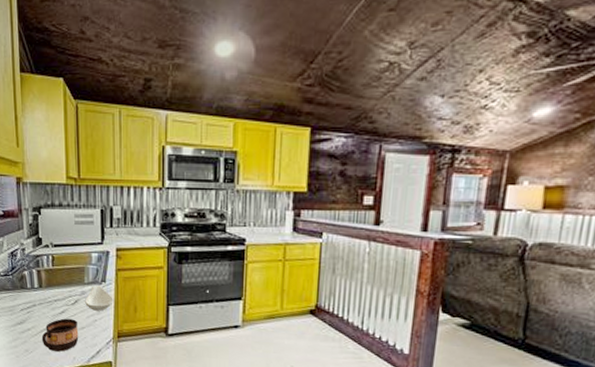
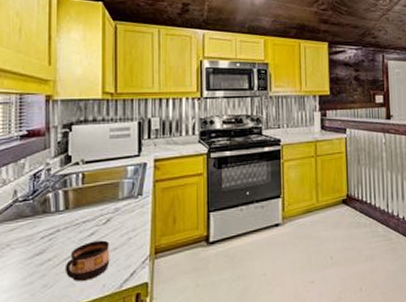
spoon rest: present [85,285,113,311] -> none [119,200,150,228]

